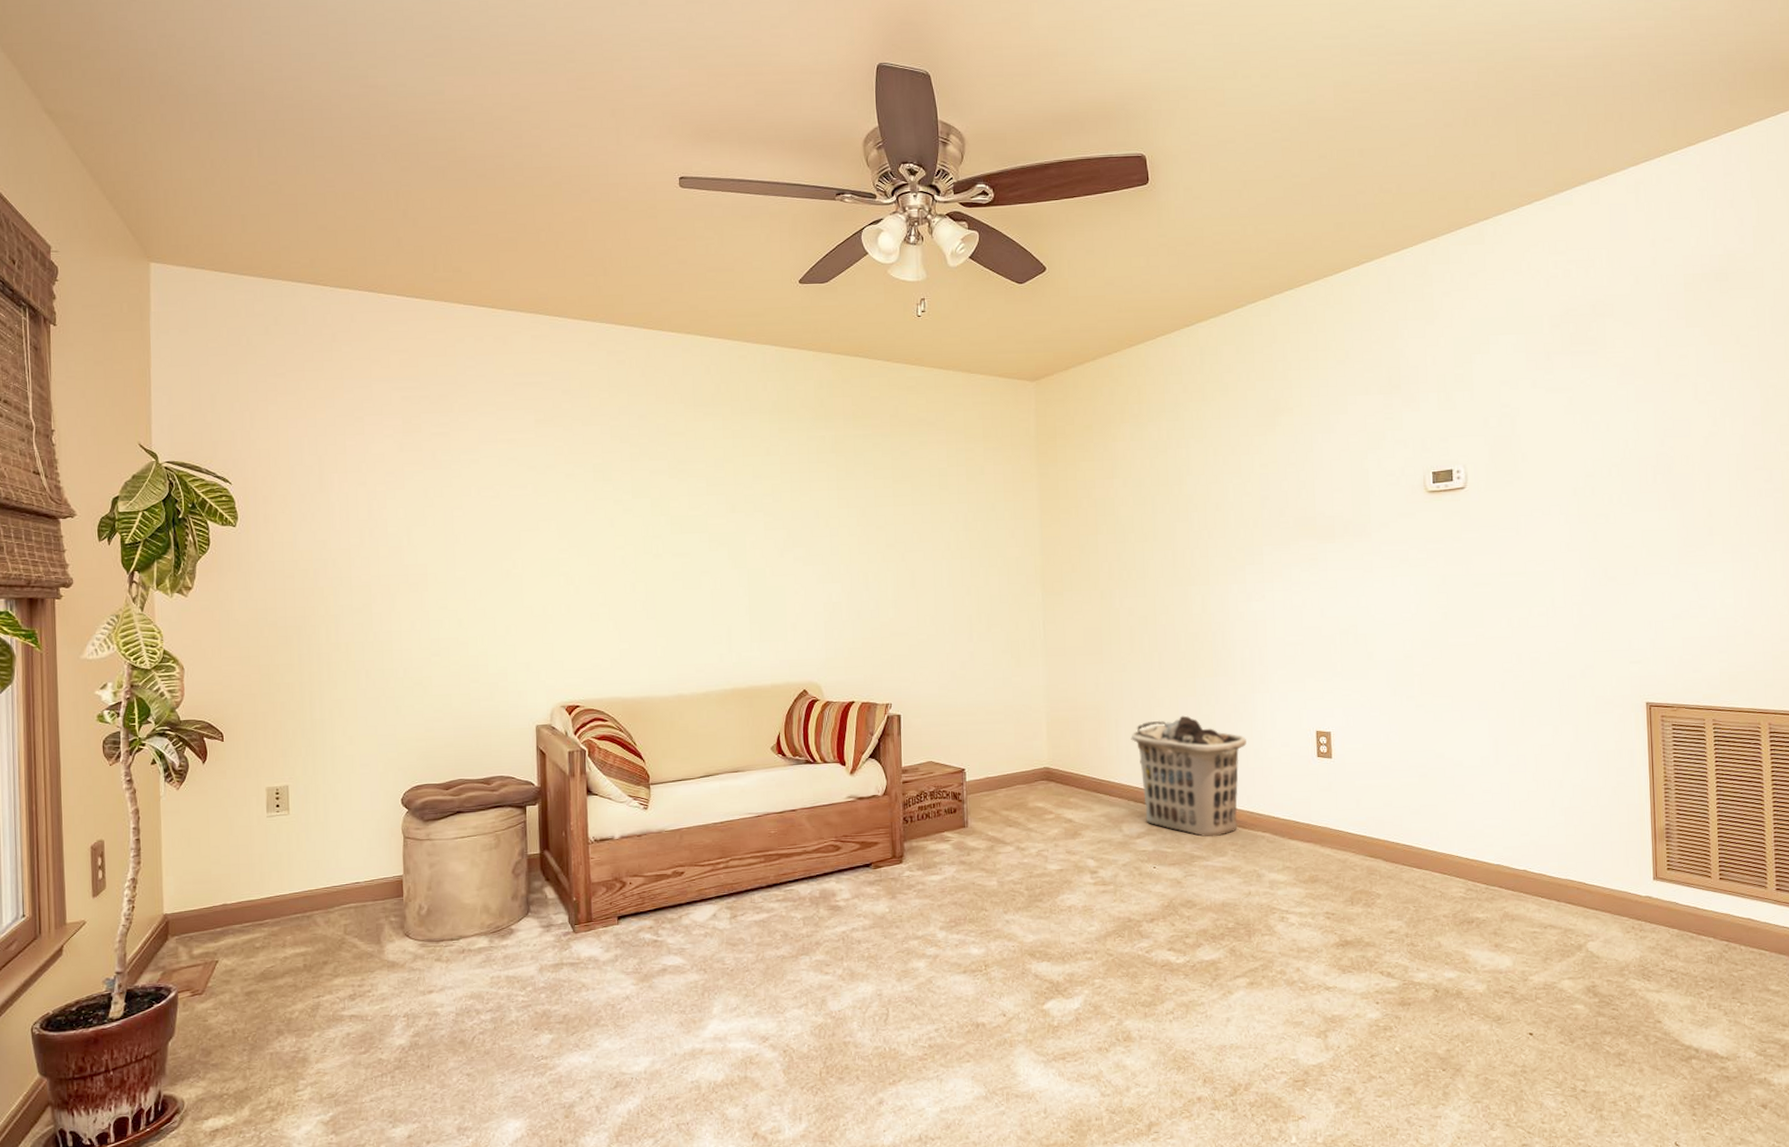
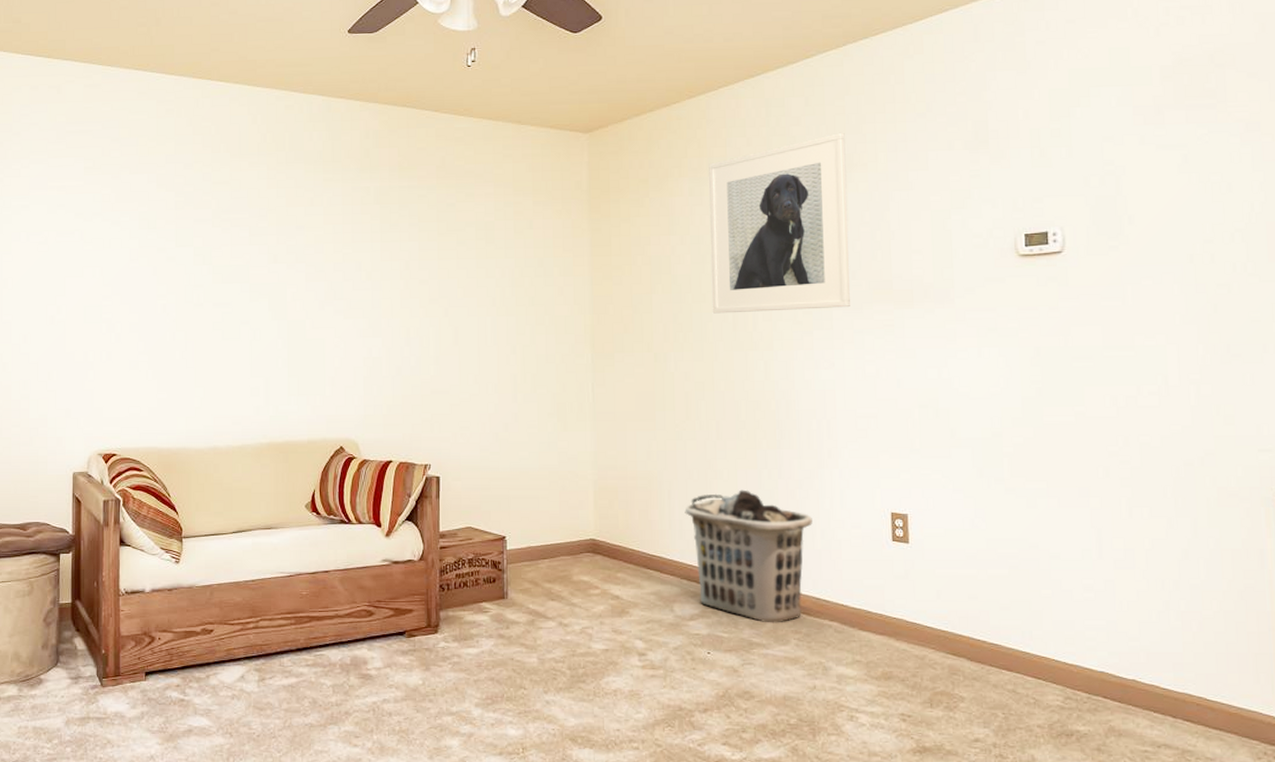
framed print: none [1148,378,1279,552] -> present [709,132,850,314]

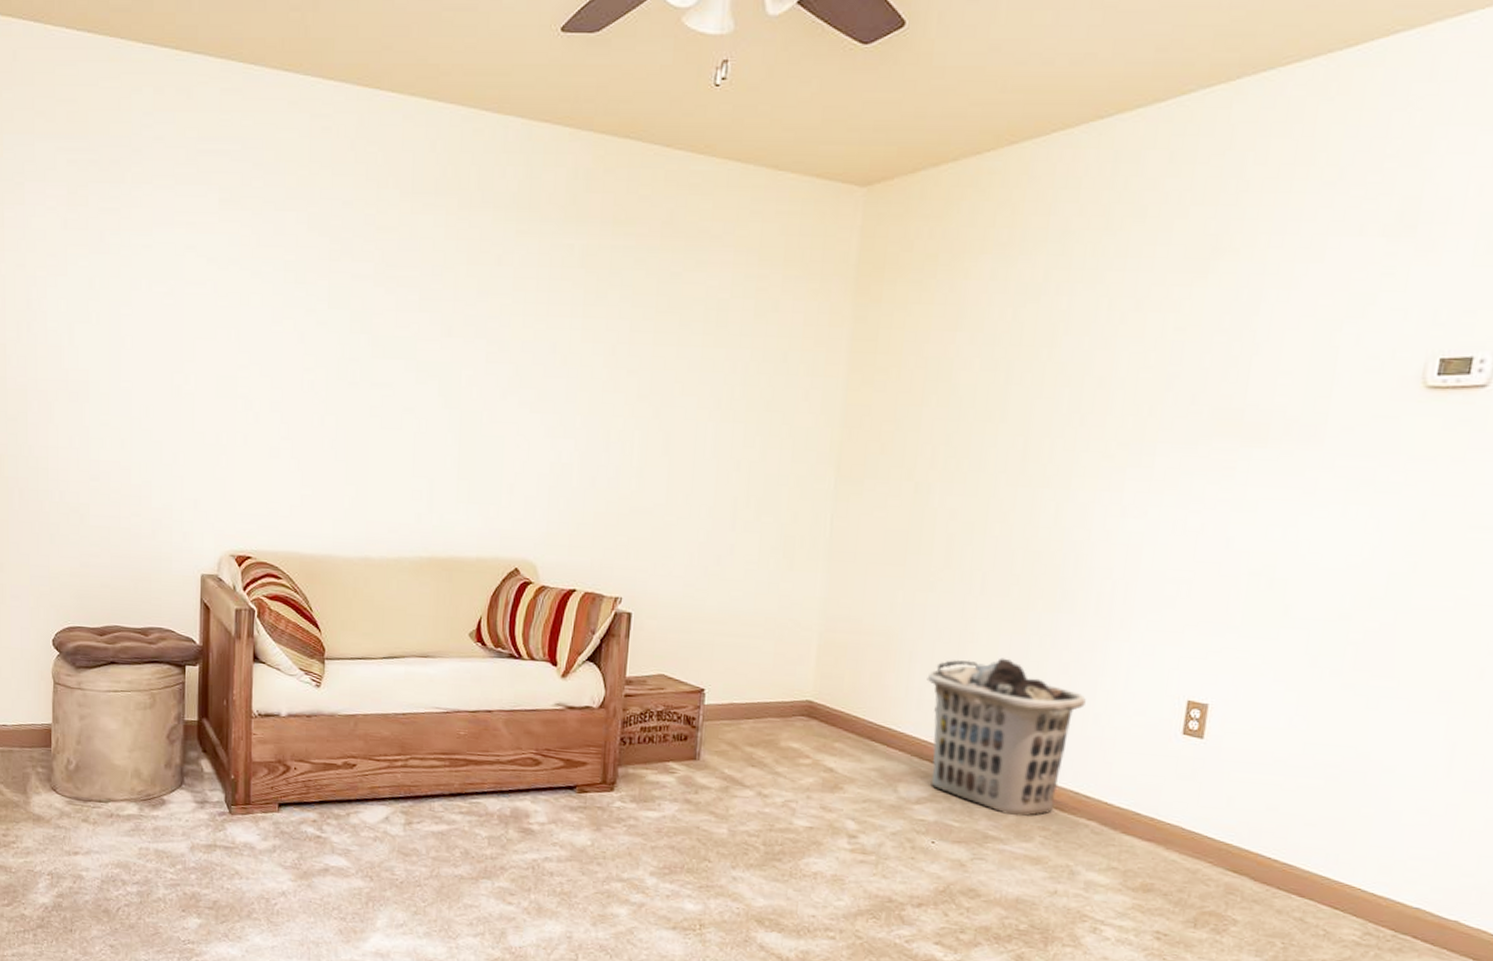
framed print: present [709,132,850,314] -> none [998,203,1217,441]

